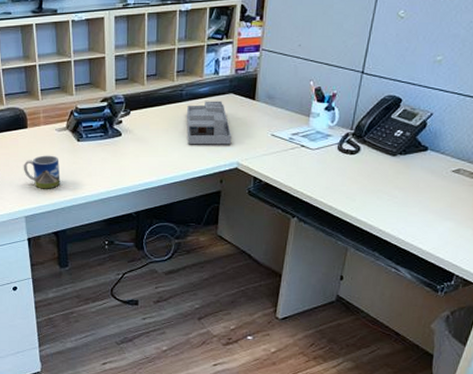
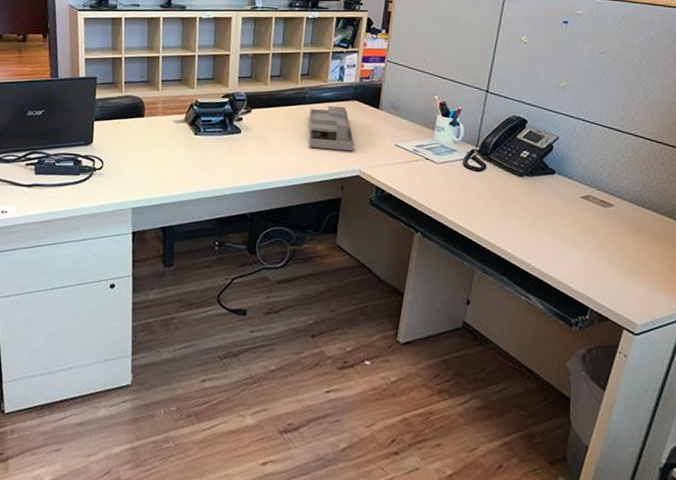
mug: present [23,155,60,189] -> none [135,146,174,182]

